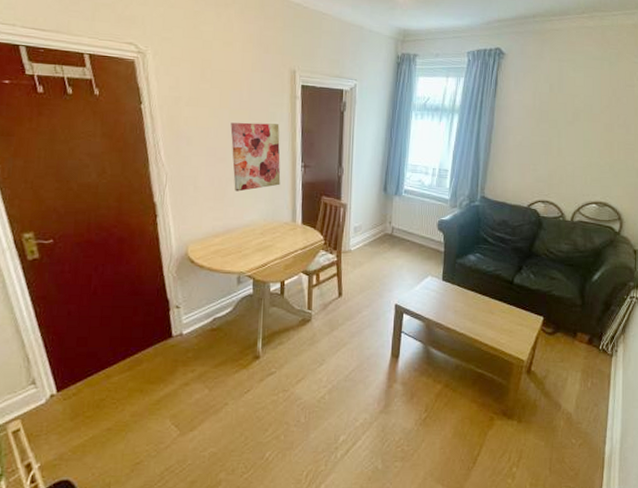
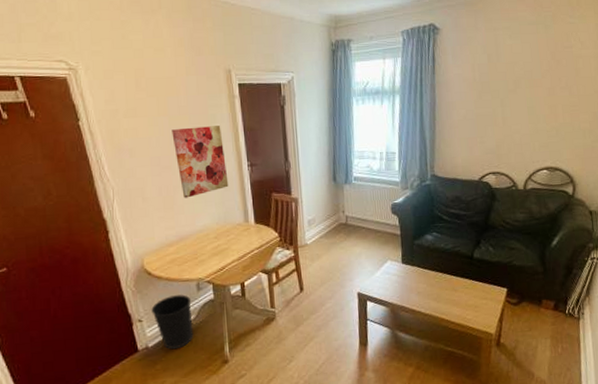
wastebasket: none [190,286,231,339] -> present [151,294,194,350]

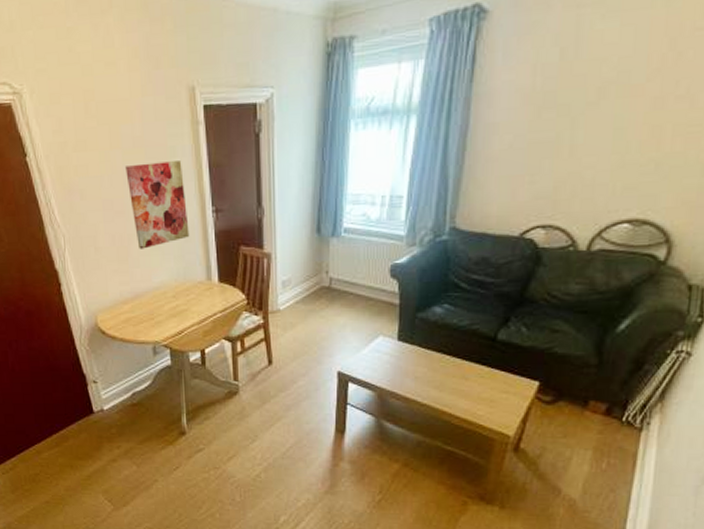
wastebasket: present [151,294,194,350] -> none [106,358,150,415]

